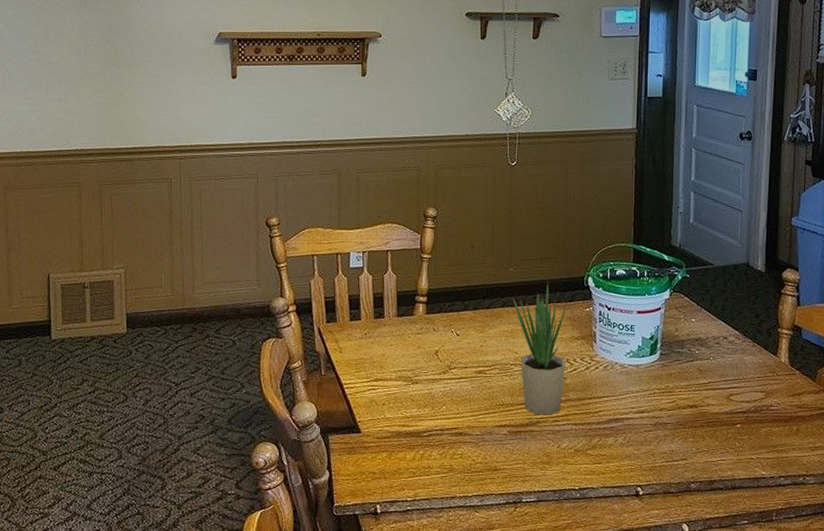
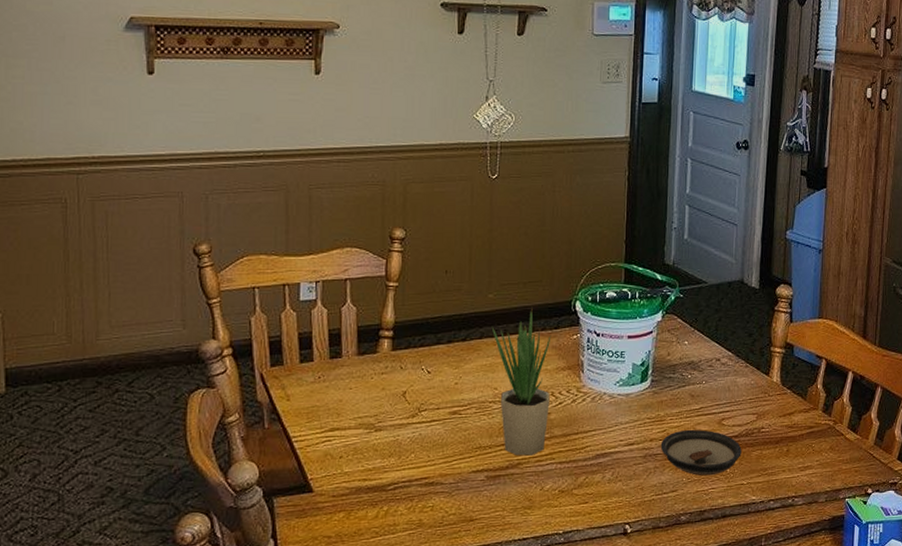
saucer: none [670,402,750,448] -> present [660,429,742,476]

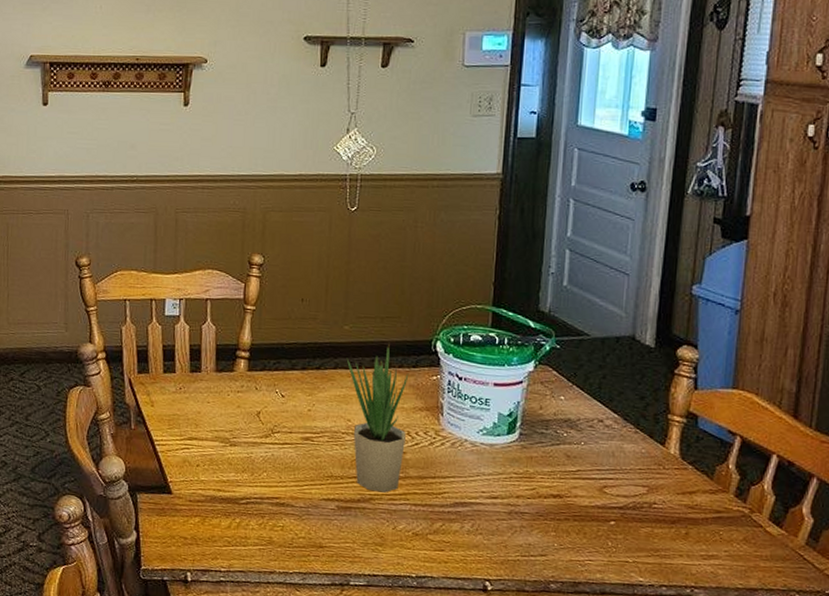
saucer: present [660,429,742,476] -> none [528,491,627,546]

